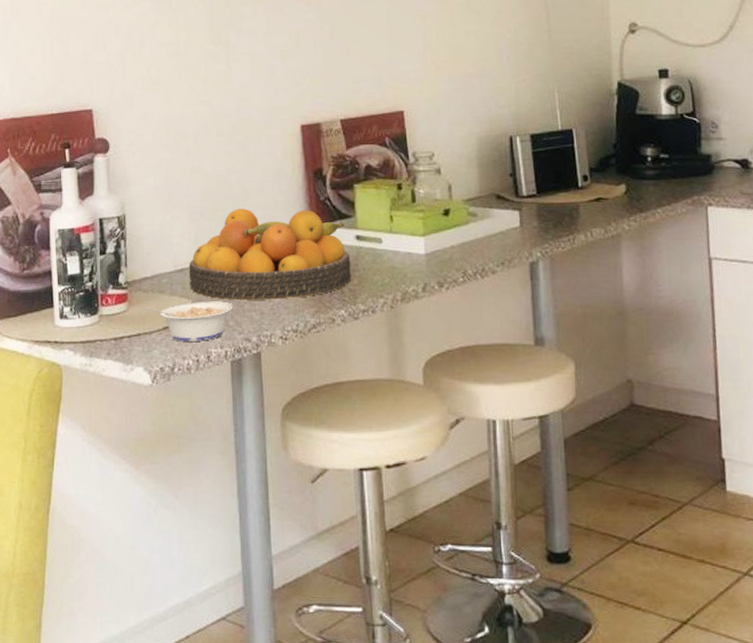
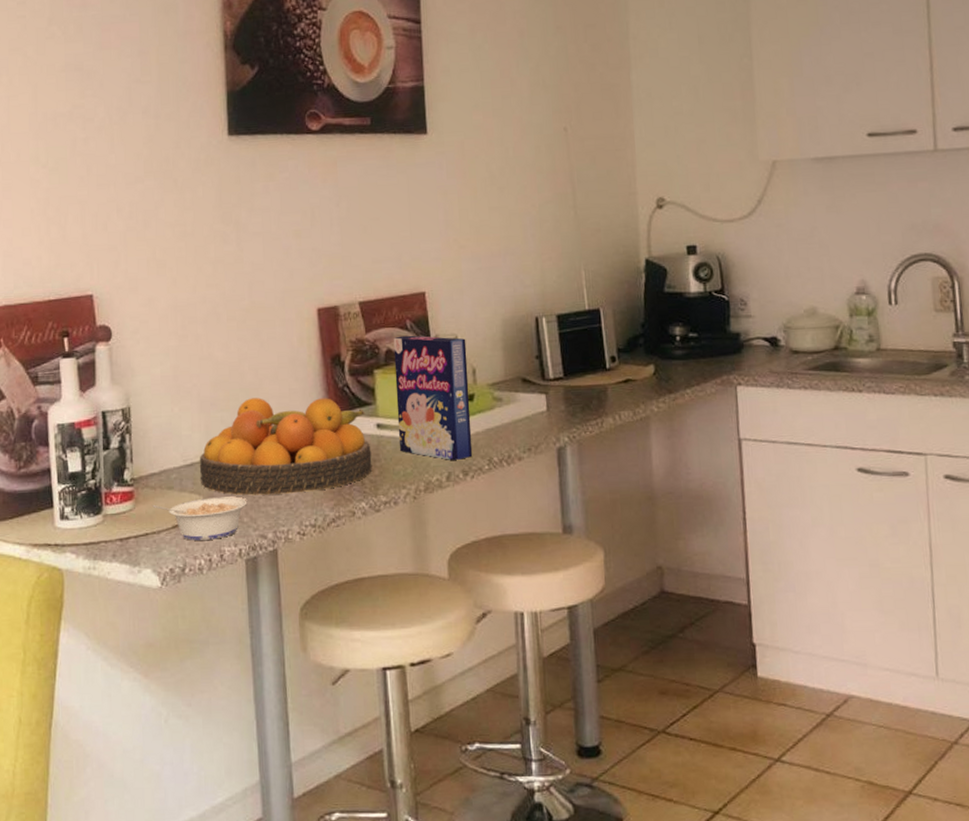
cereal box: none [373,152,448,273] -> present [393,335,473,461]

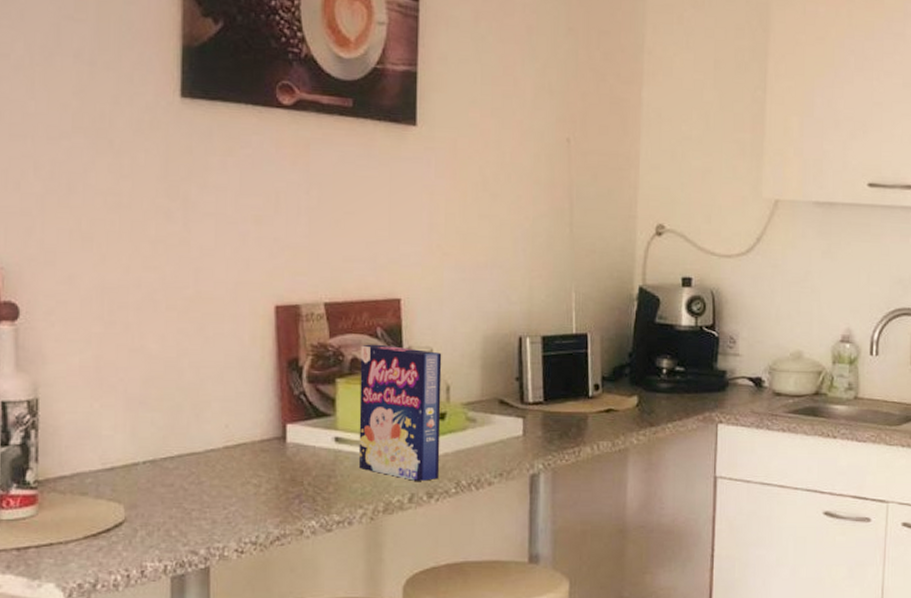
legume: present [152,497,248,541] -> none [60,507,178,554]
fruit bowl: present [199,398,372,496] -> none [121,399,327,507]

